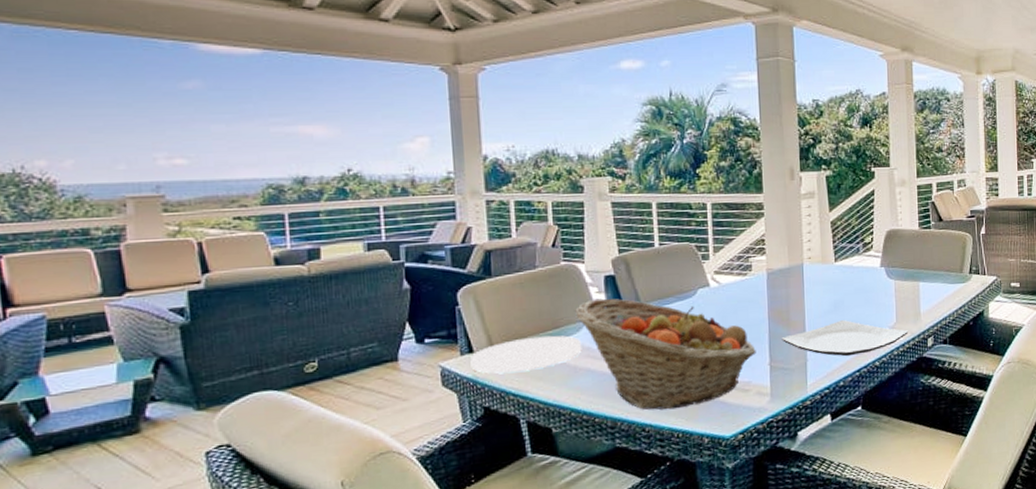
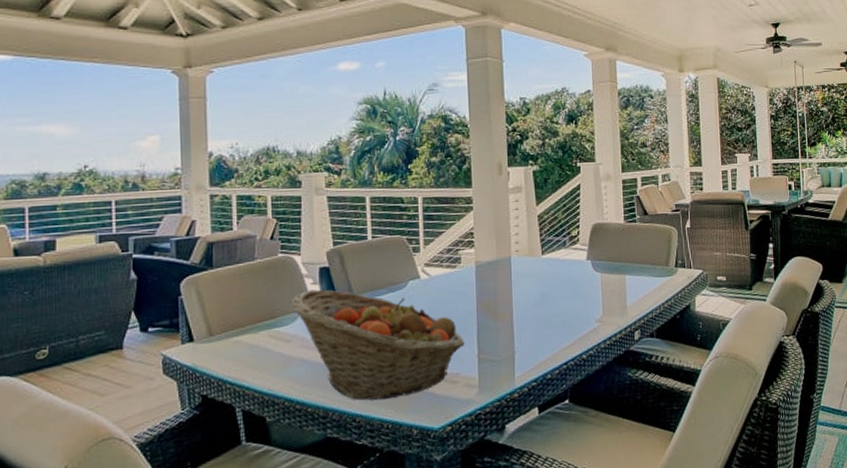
plate: present [470,335,582,374] -> none [190,325,297,362]
plate: present [781,320,909,357] -> none [489,312,616,349]

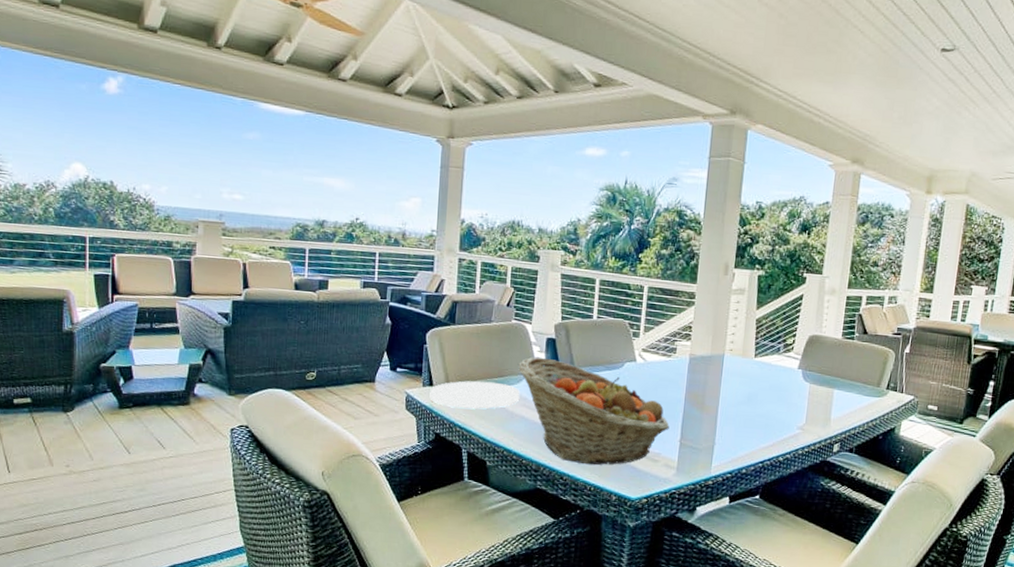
plate: none [190,325,297,362] -> present [429,380,520,409]

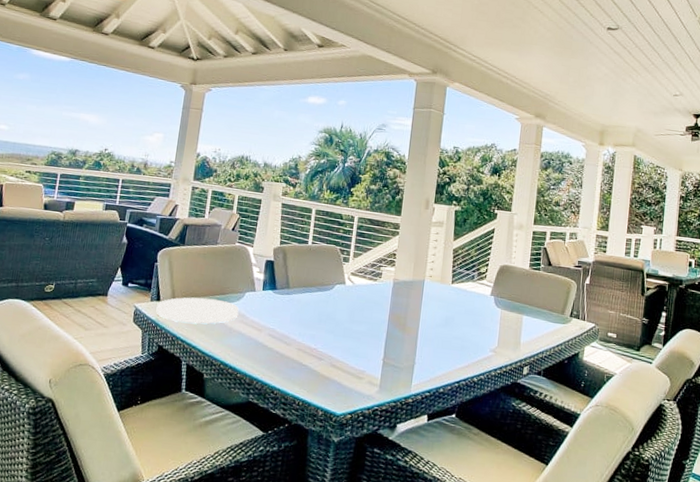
fruit basket: present [518,357,670,465] -> none [239,277,374,381]

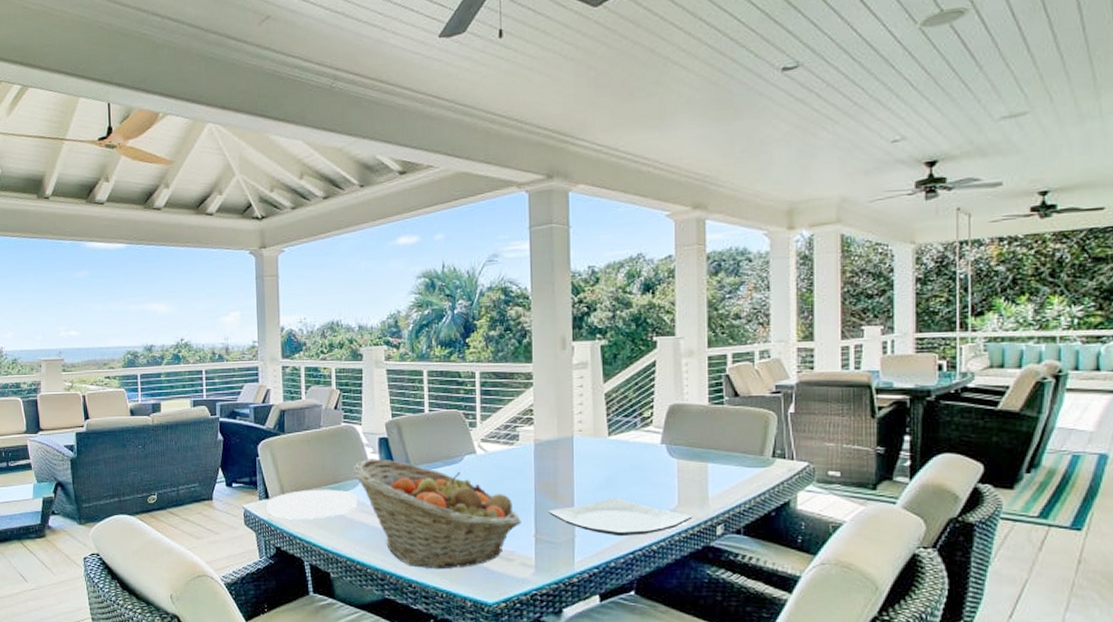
fruit basket: none [239,277,374,381] -> present [353,459,521,570]
plate: none [396,334,508,368] -> present [548,498,693,537]

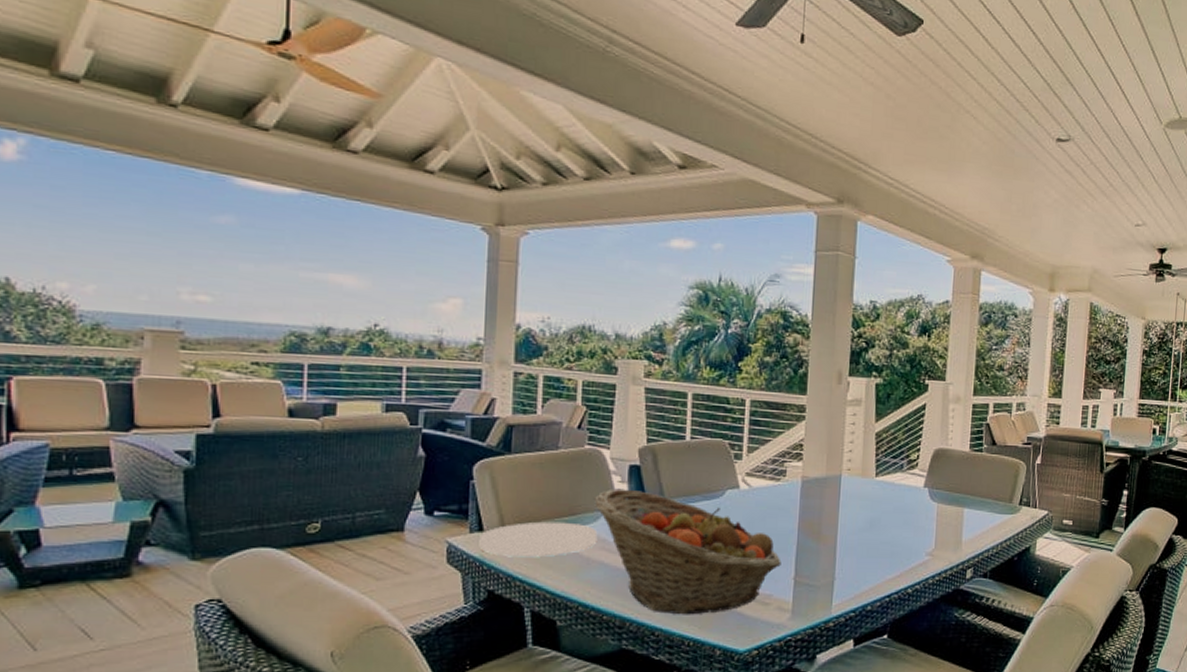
plate: present [548,498,693,537] -> none [809,540,947,580]

